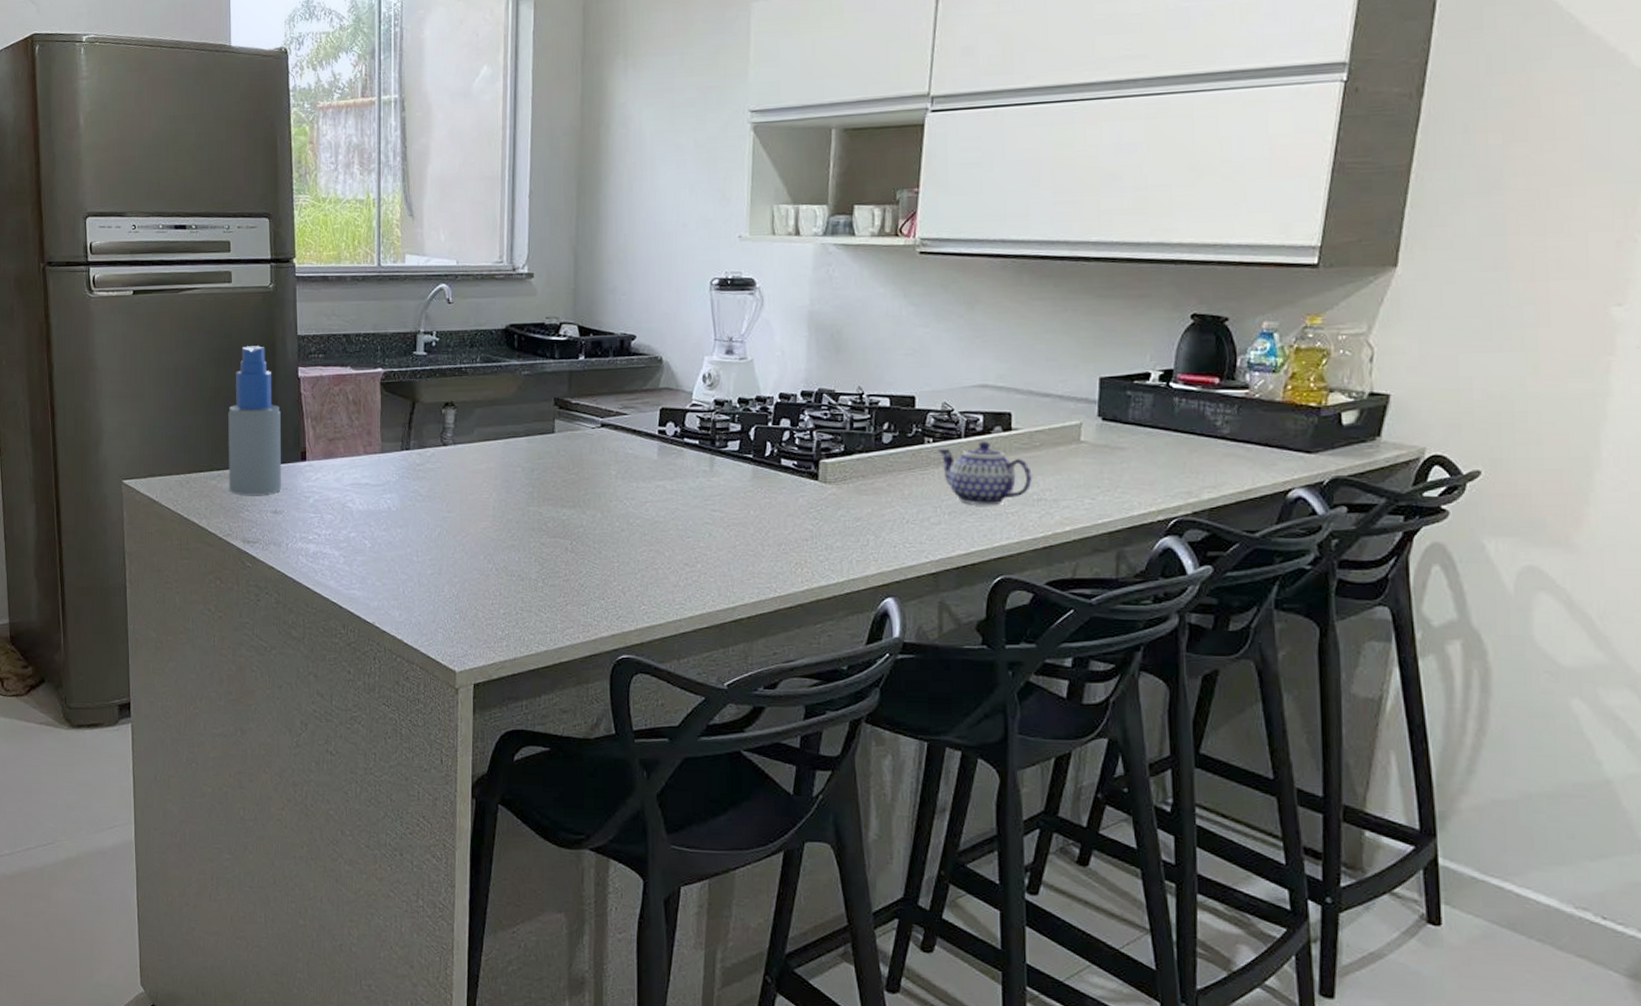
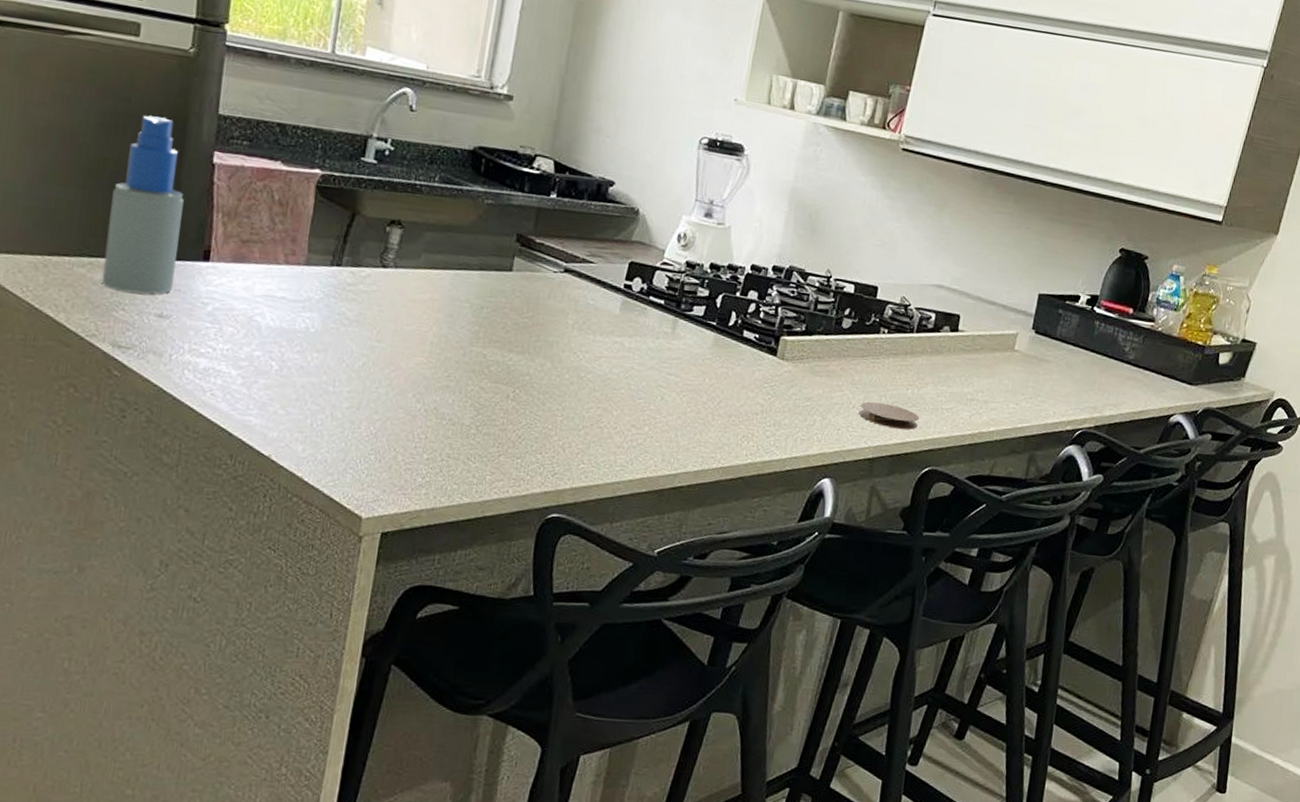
coaster: none [914,514,982,539] -> present [858,401,920,430]
teapot: present [937,441,1032,506] -> none [890,338,970,401]

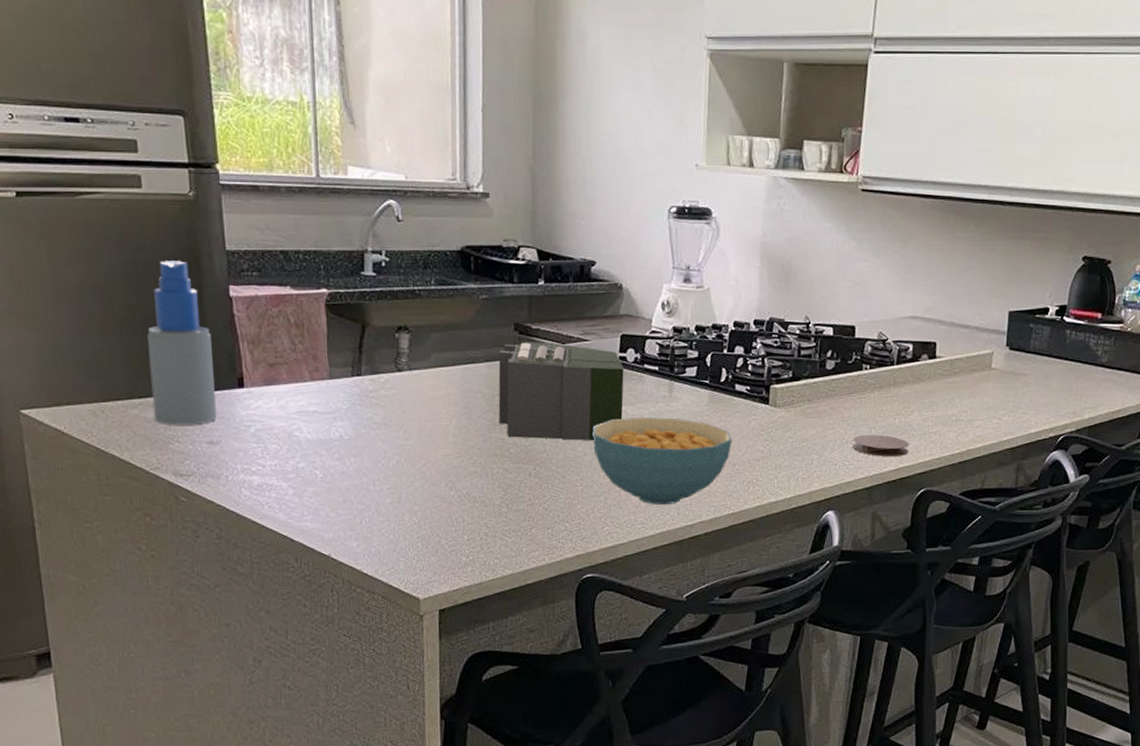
toaster: none [483,254,628,369] -> present [498,342,624,441]
cereal bowl: none [582,350,732,450] -> present [593,417,732,506]

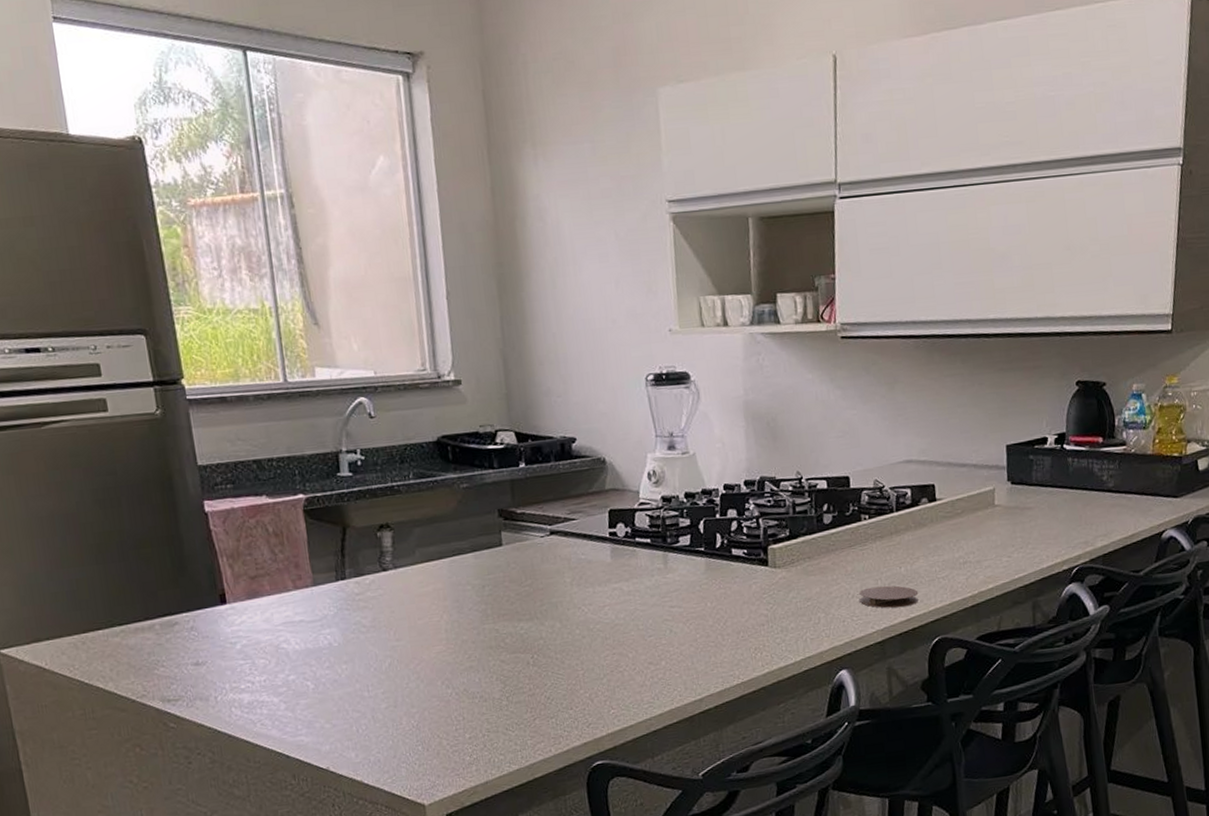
spray bottle: present [147,261,217,425] -> none [124,481,201,650]
toaster: present [498,342,624,441] -> none [485,525,619,628]
cereal bowl: present [593,417,732,506] -> none [588,590,734,682]

